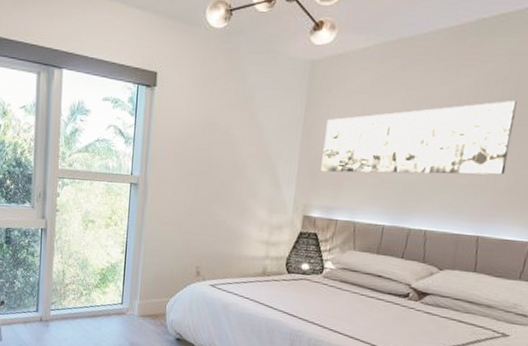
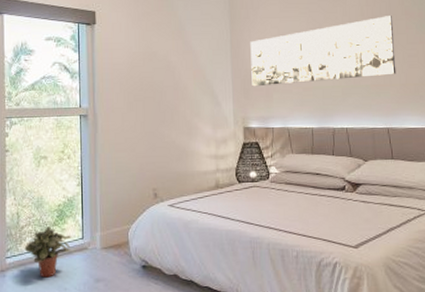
potted plant: none [67,287,112,334] -> present [24,226,72,278]

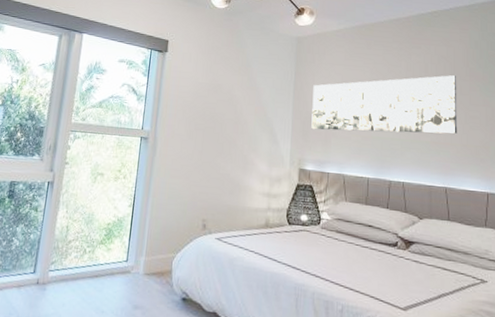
potted plant: present [24,226,72,278] -> none [68,244,117,297]

